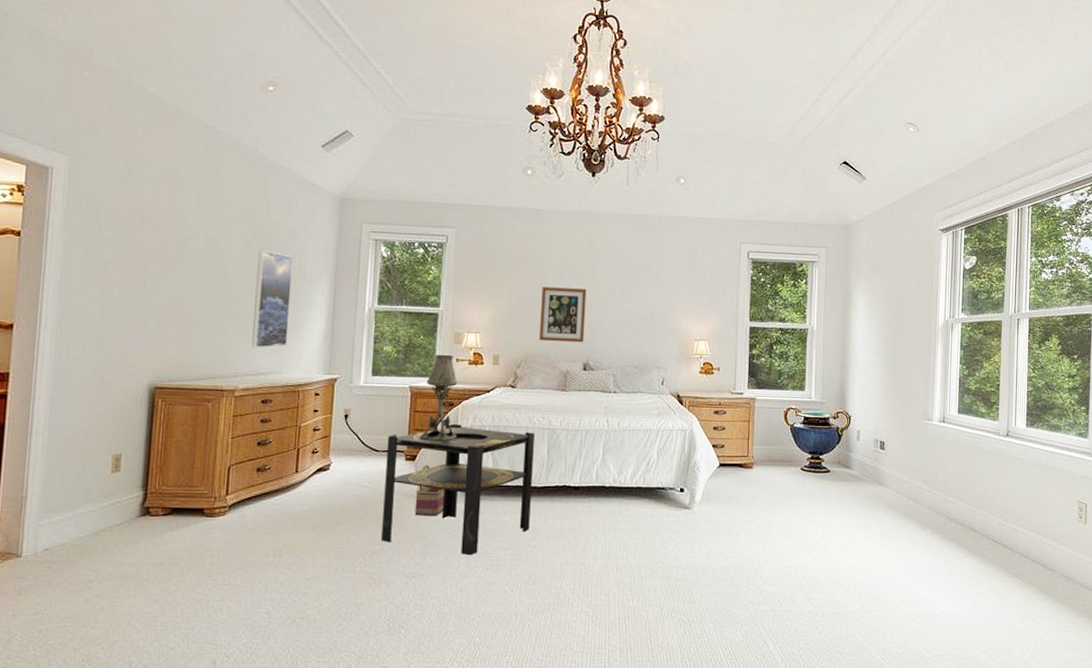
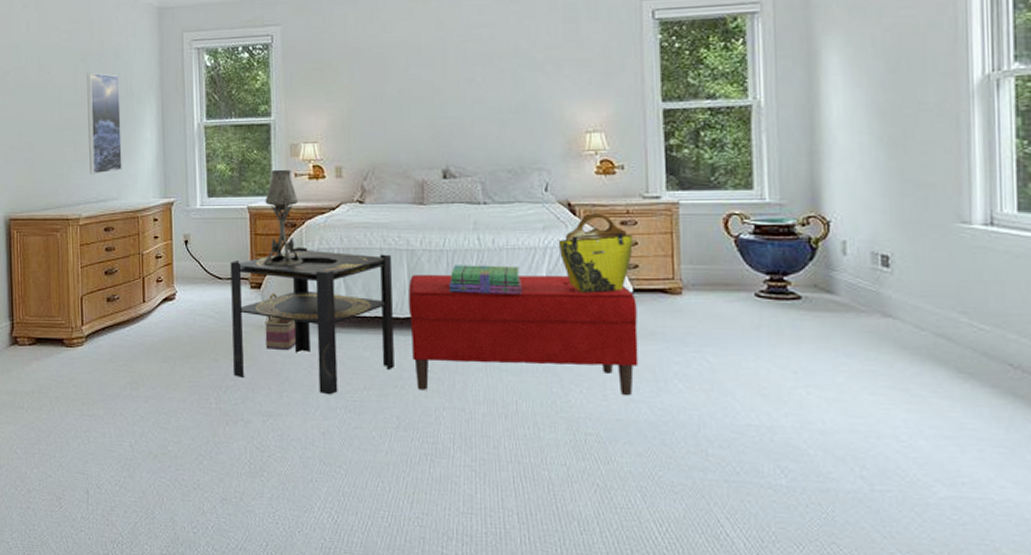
wall art: present [539,287,587,343] -> none [385,80,441,147]
bench: none [545,450,721,548] -> present [408,275,639,396]
stack of books: none [580,442,638,468] -> present [449,265,522,295]
tote bag: none [668,404,722,467] -> present [558,213,633,294]

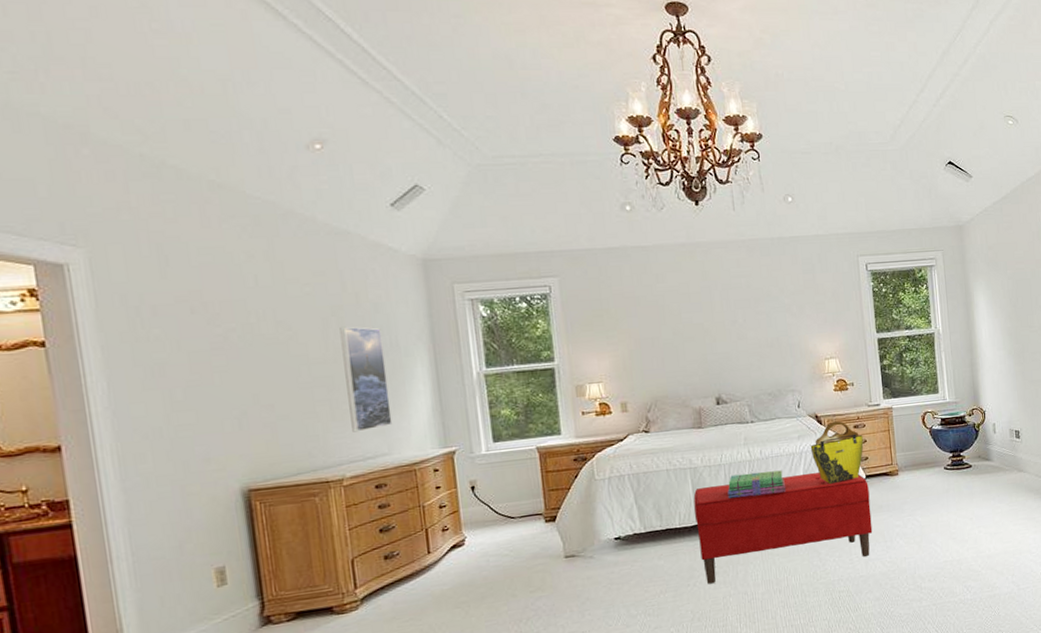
side table: present [230,246,394,395] -> none [522,474,686,607]
table lamp: present [263,169,303,267] -> none [554,409,596,499]
basket: present [265,293,296,350] -> none [562,523,594,576]

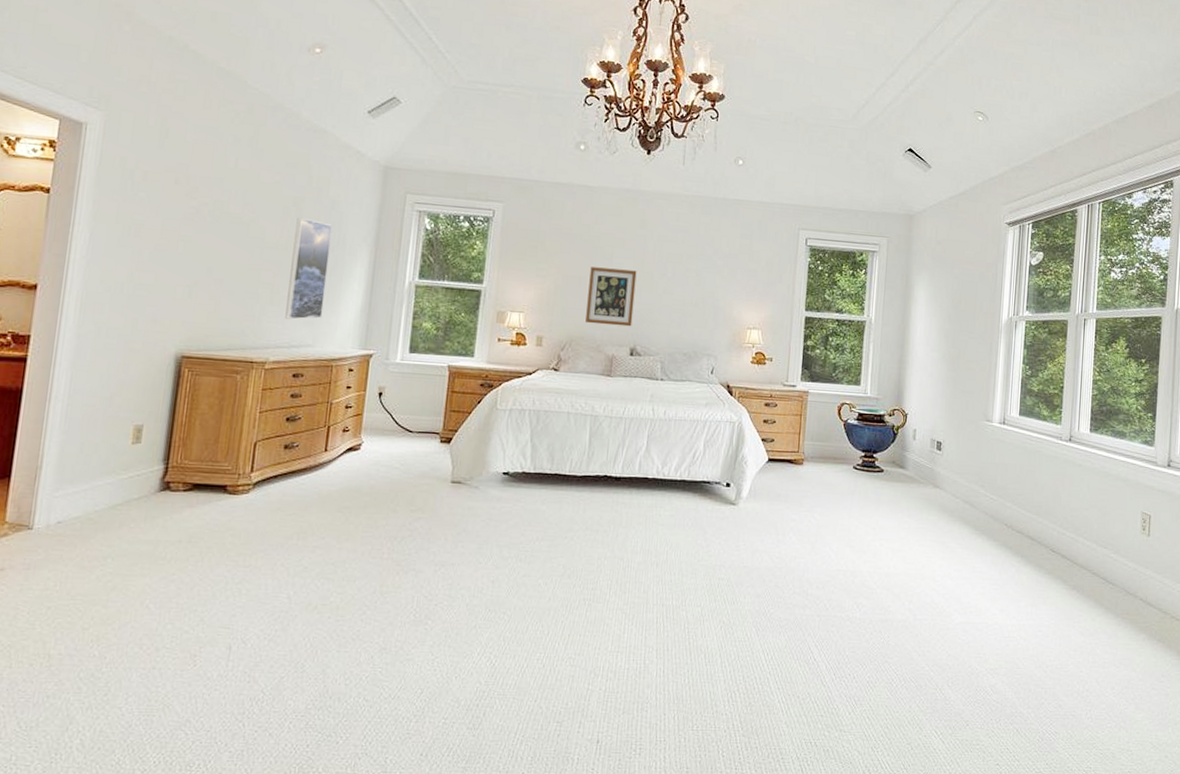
wall art: none [661,322,713,382] -> present [585,267,637,327]
bench: present [693,472,873,584] -> none [584,438,770,547]
stack of books: present [727,470,786,499] -> none [623,431,684,459]
tote bag: present [810,421,864,485] -> none [716,395,773,461]

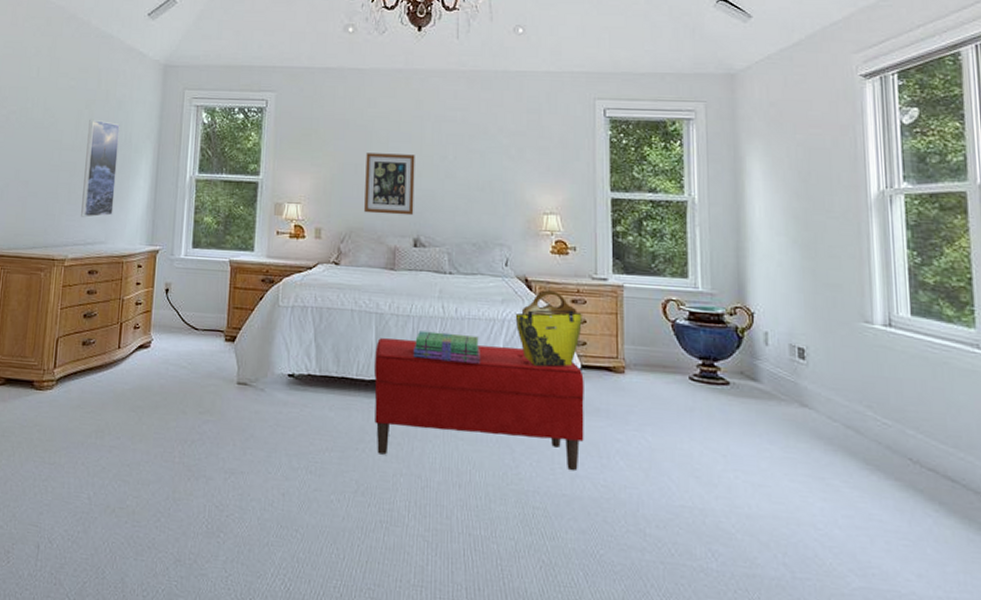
bench: none [584,438,770,547] -> present [373,338,584,472]
stack of books: none [623,431,684,459] -> present [413,331,480,364]
tote bag: none [716,395,773,461] -> present [515,290,582,367]

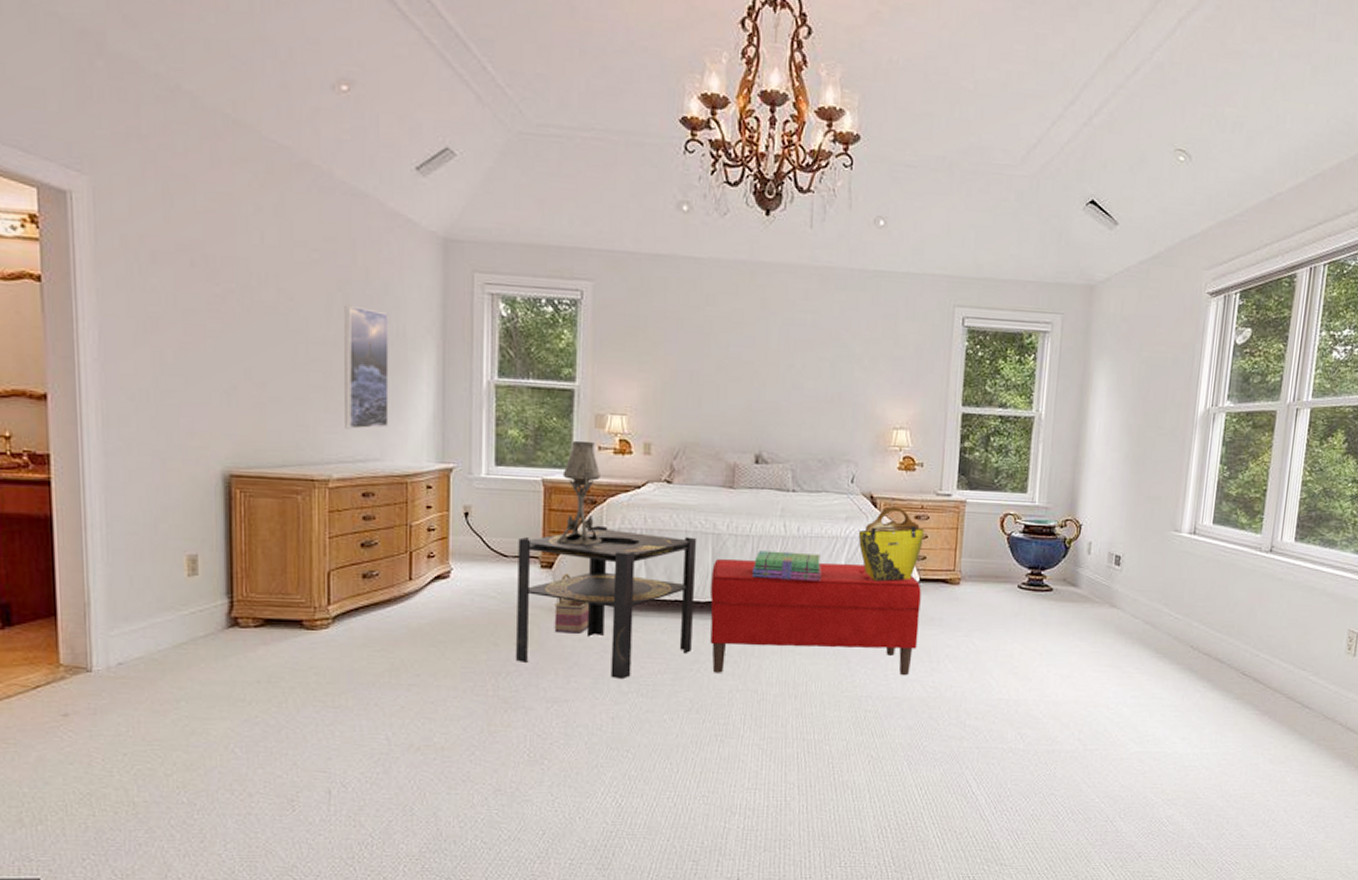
side table: none [200,302,362,455] -> present [516,525,697,680]
basket: none [234,347,265,406] -> present [554,573,589,634]
table lamp: none [239,226,278,322] -> present [556,440,602,546]
wall art: present [364,153,415,216] -> none [700,358,759,430]

